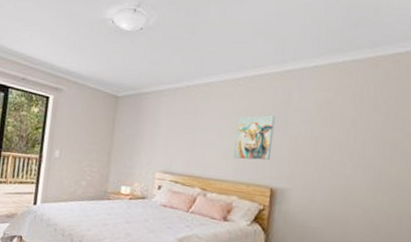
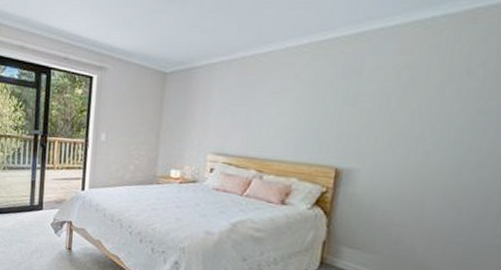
wall art: present [232,114,276,161] -> none [293,85,345,138]

